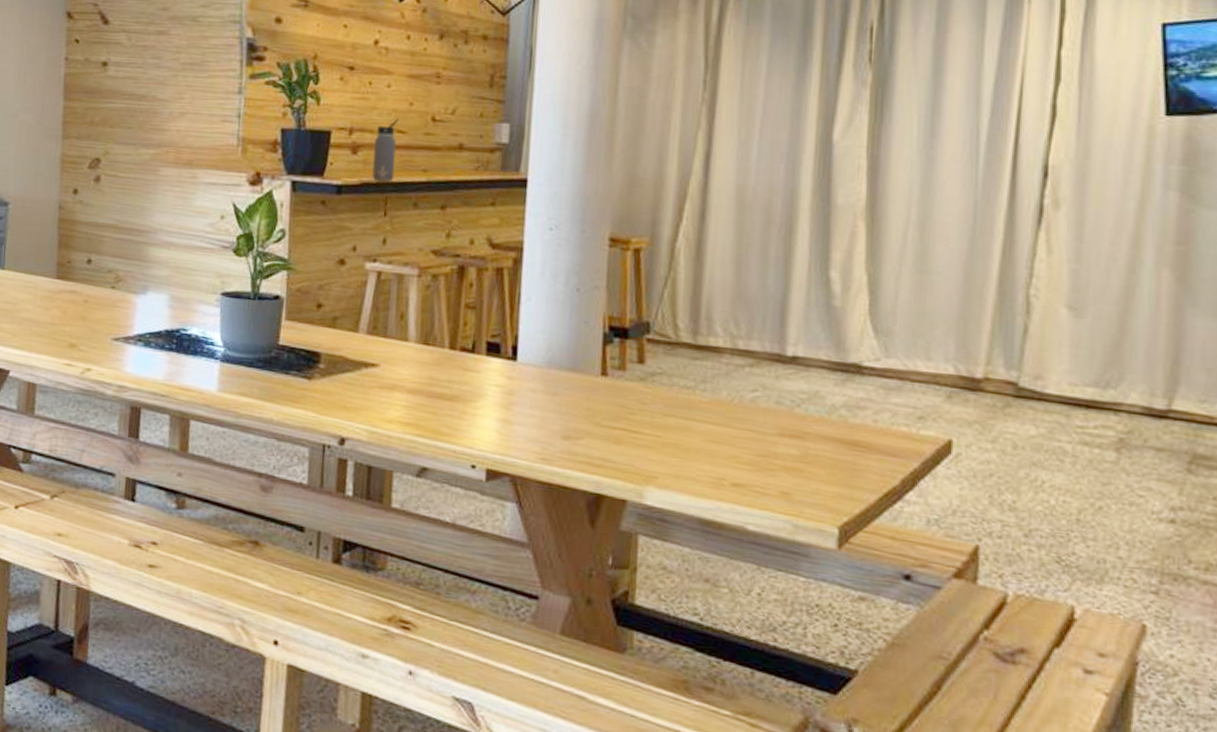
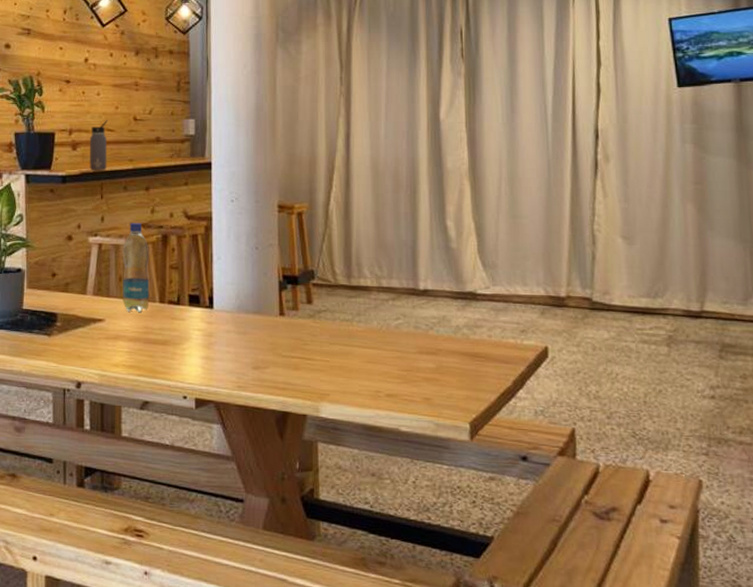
bottle: none [403,248,441,359] -> present [122,223,150,312]

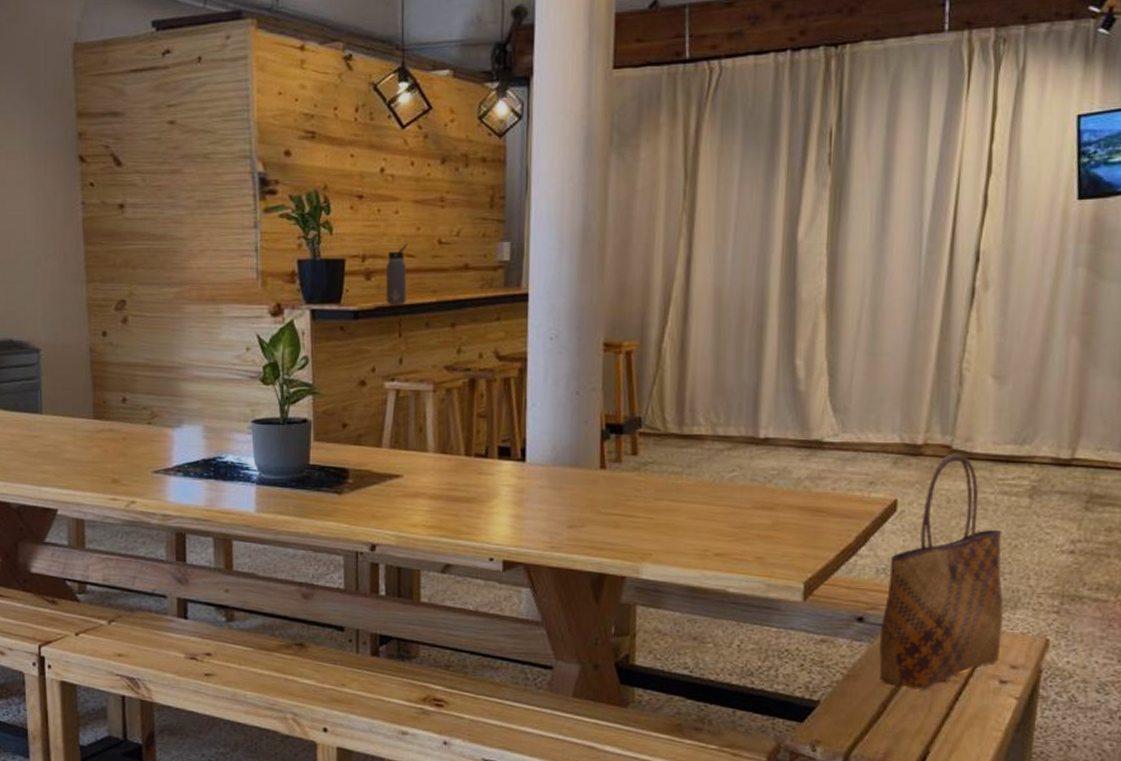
bottle: present [122,223,150,312] -> none [422,365,454,466]
tote bag: none [543,305,657,528] -> present [879,453,1004,690]

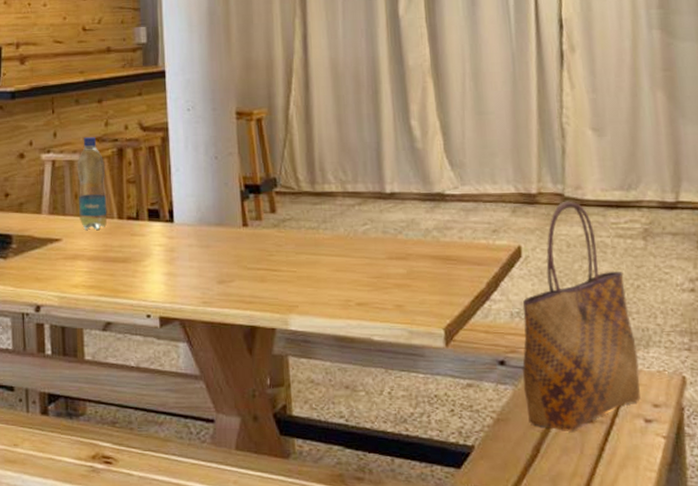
water bottle: present [386,243,408,304] -> none [38,31,57,85]
bottle: none [422,365,454,466] -> present [77,137,108,230]

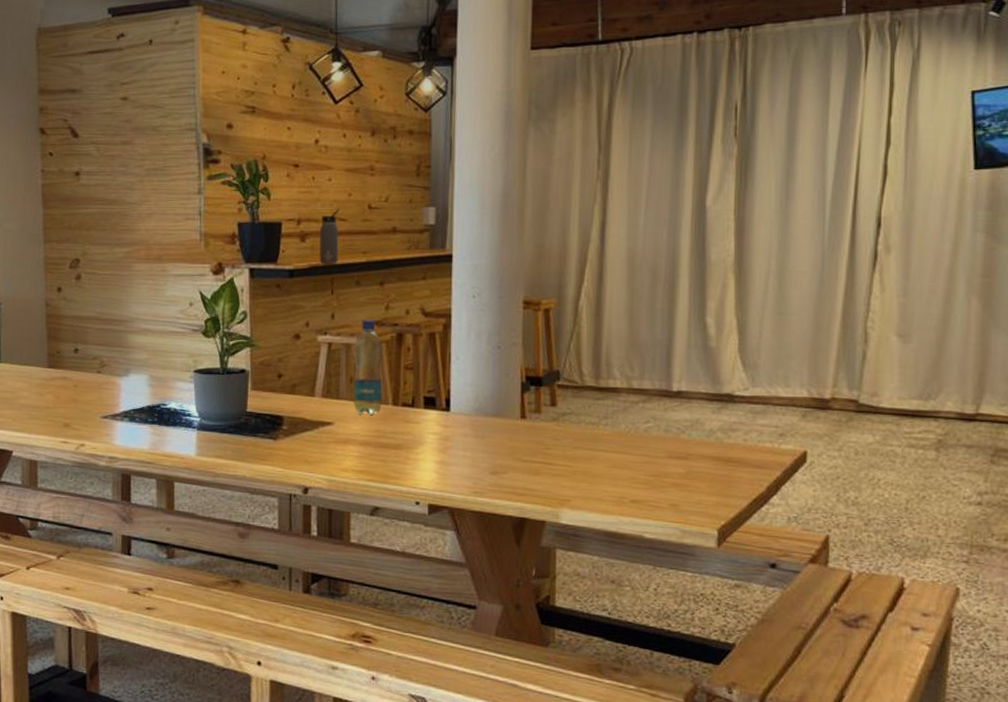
water bottle: none [38,31,57,85] -> present [319,208,340,264]
tote bag: present [522,201,641,431] -> none [792,407,913,635]

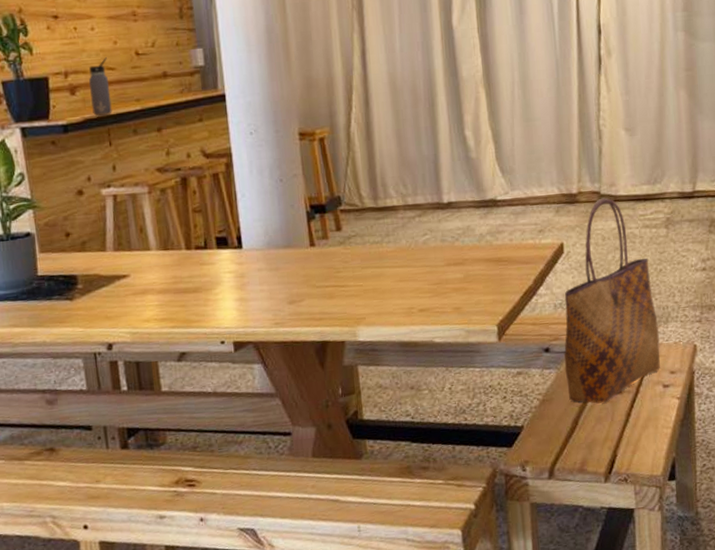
bottle: present [353,320,383,415] -> none [139,168,175,263]
tote bag: none [792,407,913,635] -> present [564,197,660,404]

